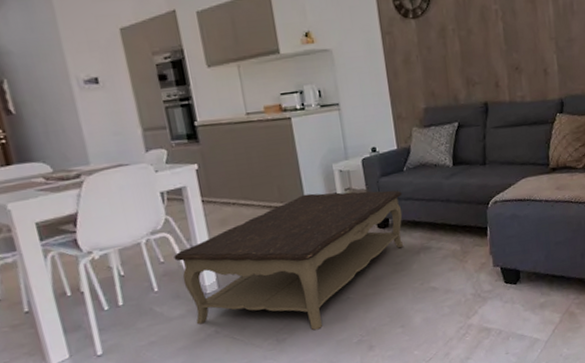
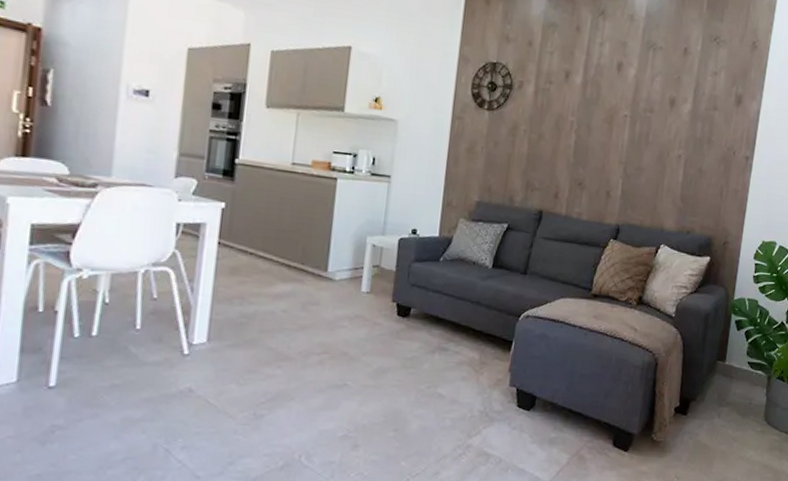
coffee table: present [174,190,404,331] -> none [169,261,433,413]

